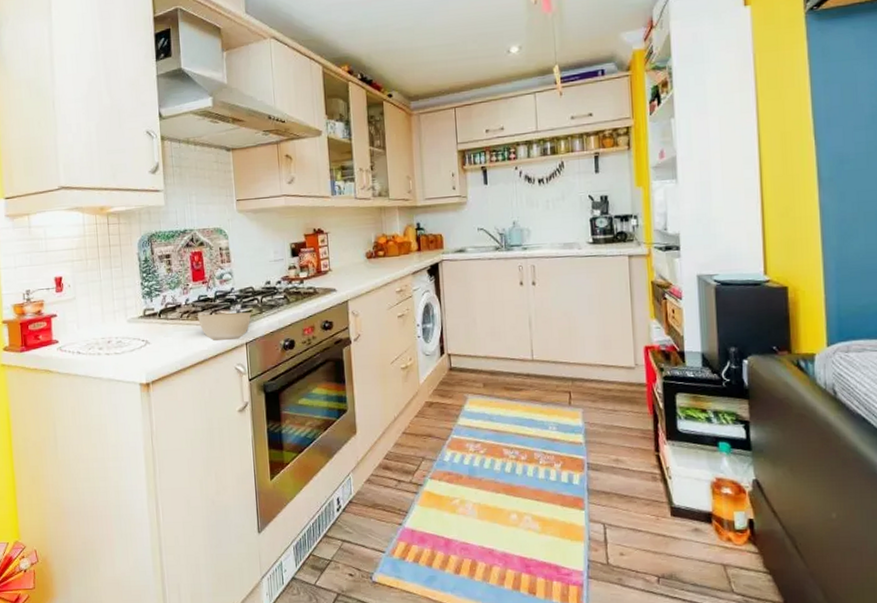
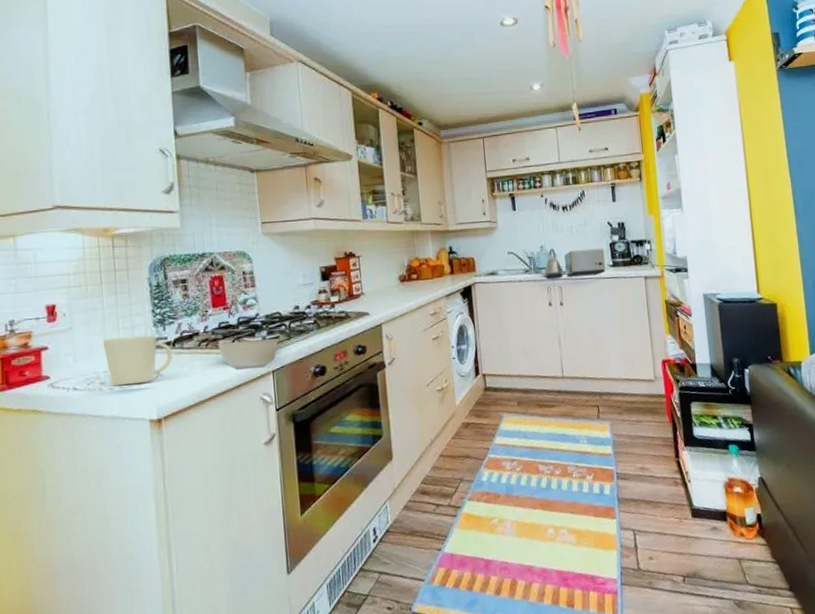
mug: none [100,306,158,352] -> present [102,335,172,387]
kettle: none [515,224,538,258] -> present [543,248,564,280]
toaster: none [538,223,585,256] -> present [563,248,606,278]

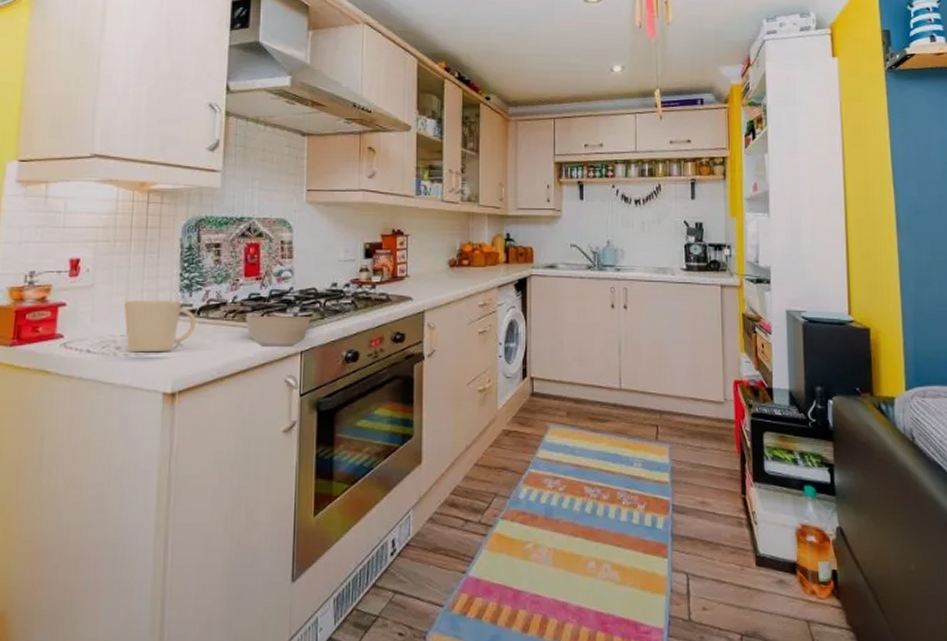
kettle: present [543,248,564,280] -> none [608,244,631,279]
toaster: present [563,248,606,278] -> none [632,248,678,279]

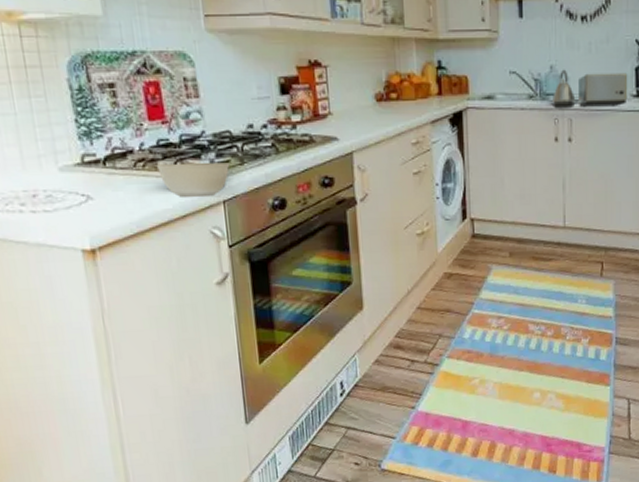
mug: present [124,300,195,353] -> none [18,150,104,209]
kettle: none [608,244,631,279] -> present [551,69,576,109]
toaster: none [632,248,678,279] -> present [577,72,628,109]

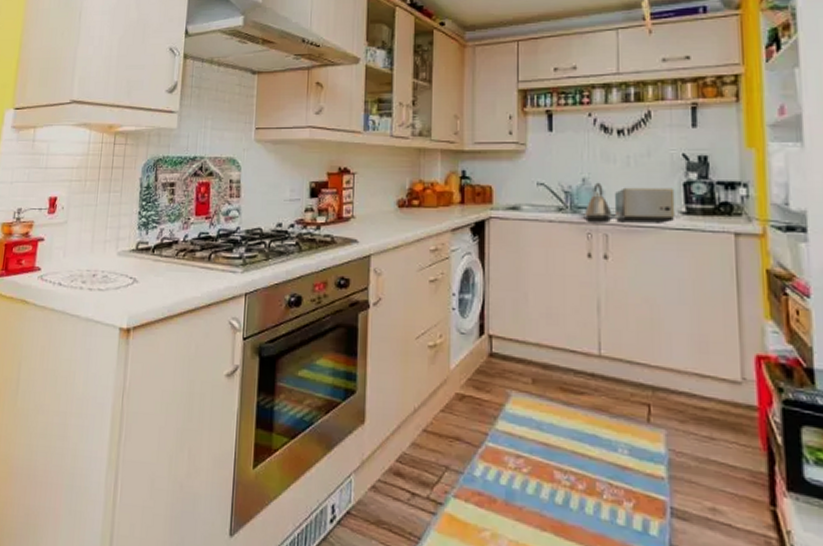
soup bowl: present [156,163,230,199] -> none [194,255,257,289]

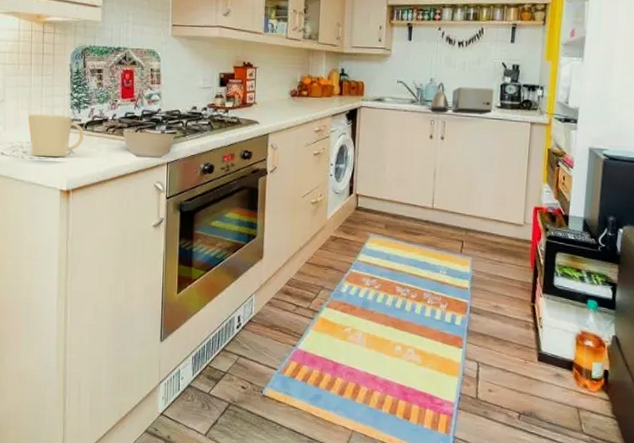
mug: none [90,237,150,288] -> present [28,114,83,158]
soup bowl: none [194,255,257,289] -> present [122,131,176,159]

